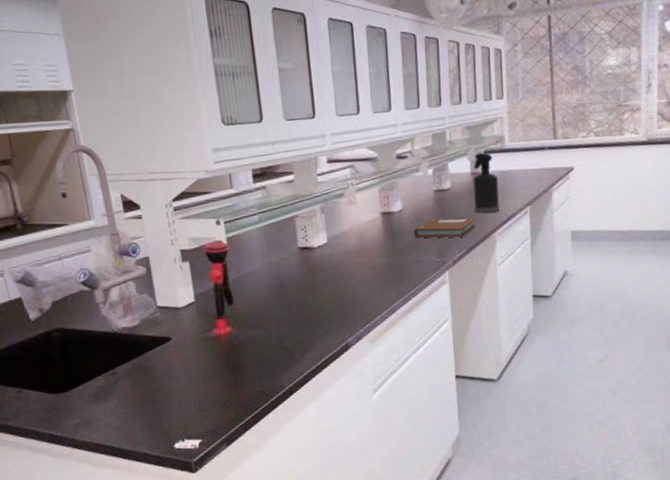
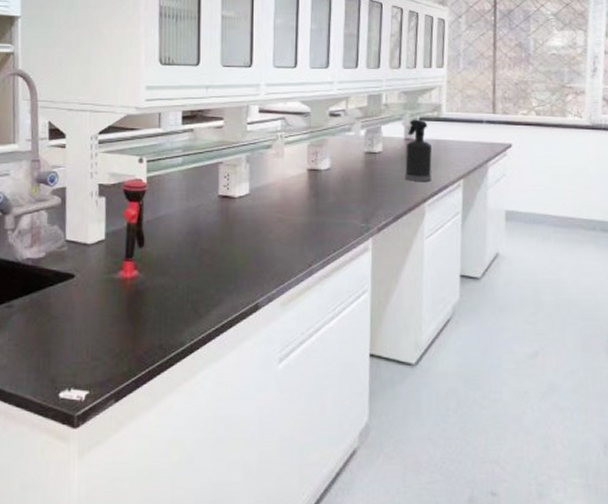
notebook: present [414,217,476,238] -> none [340,181,406,204]

